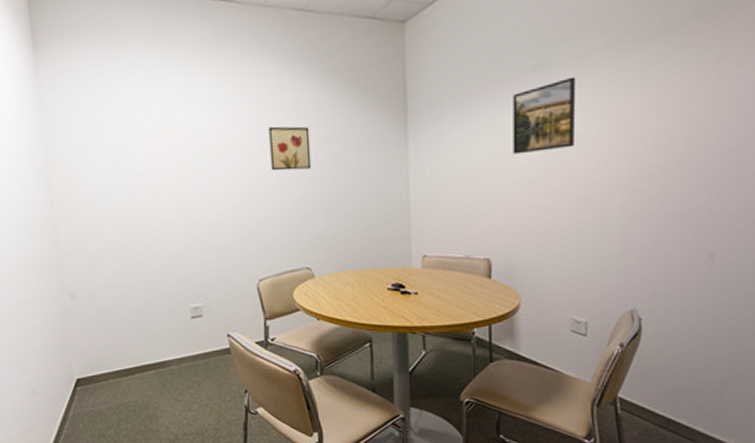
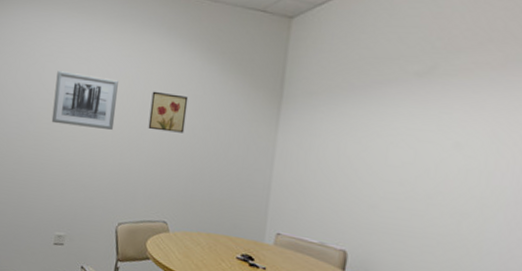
wall art: none [151,118,233,183] -> present [51,71,118,130]
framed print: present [513,76,576,155] -> none [385,88,464,157]

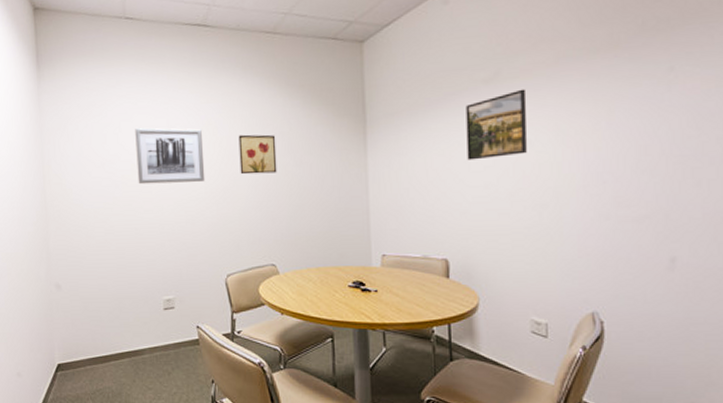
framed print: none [385,88,464,157] -> present [466,89,527,161]

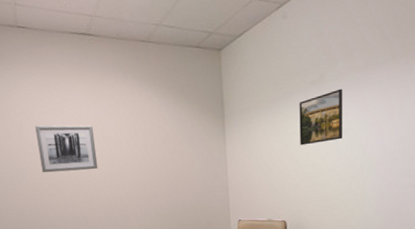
wall art: present [238,134,277,175] -> none [123,128,156,162]

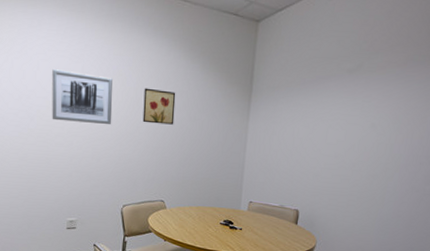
wall art: none [123,128,156,162] -> present [142,88,176,125]
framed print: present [299,88,343,146] -> none [326,82,379,135]

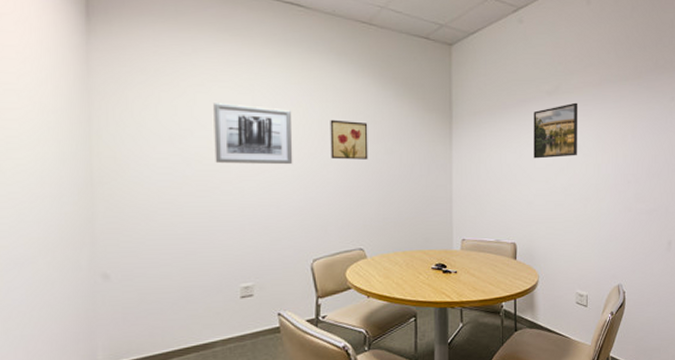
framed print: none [326,82,379,135] -> present [533,102,578,159]

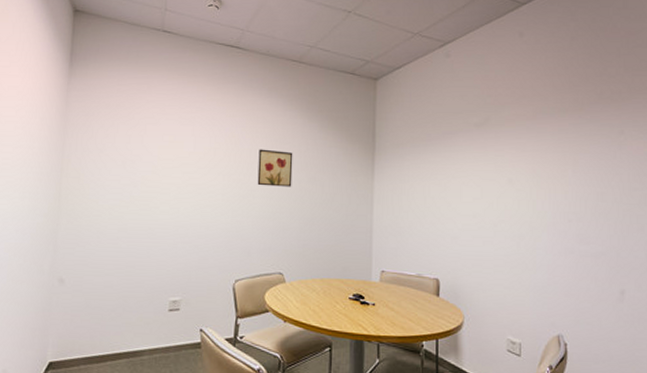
wall art: present [213,103,293,164] -> none [157,133,225,188]
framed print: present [533,102,578,159] -> none [459,135,510,192]

